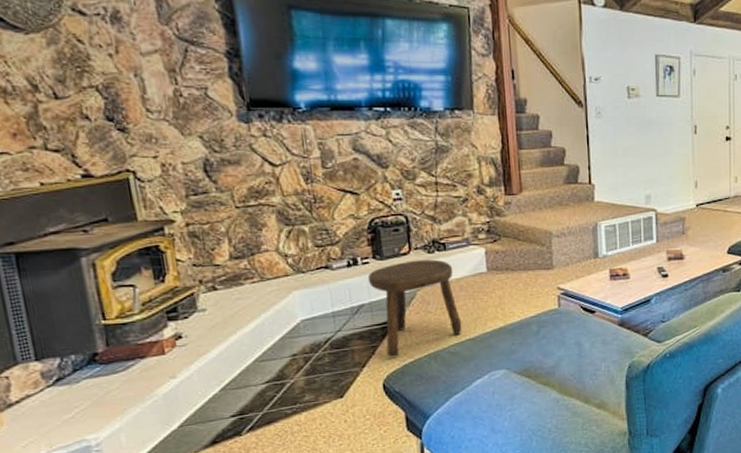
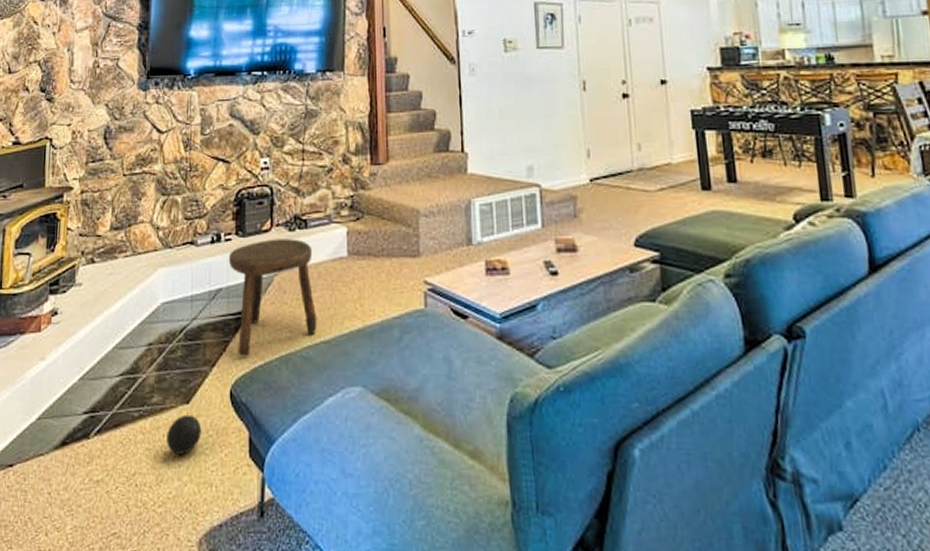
ball: none [323,406,359,437] -> present [166,414,202,455]

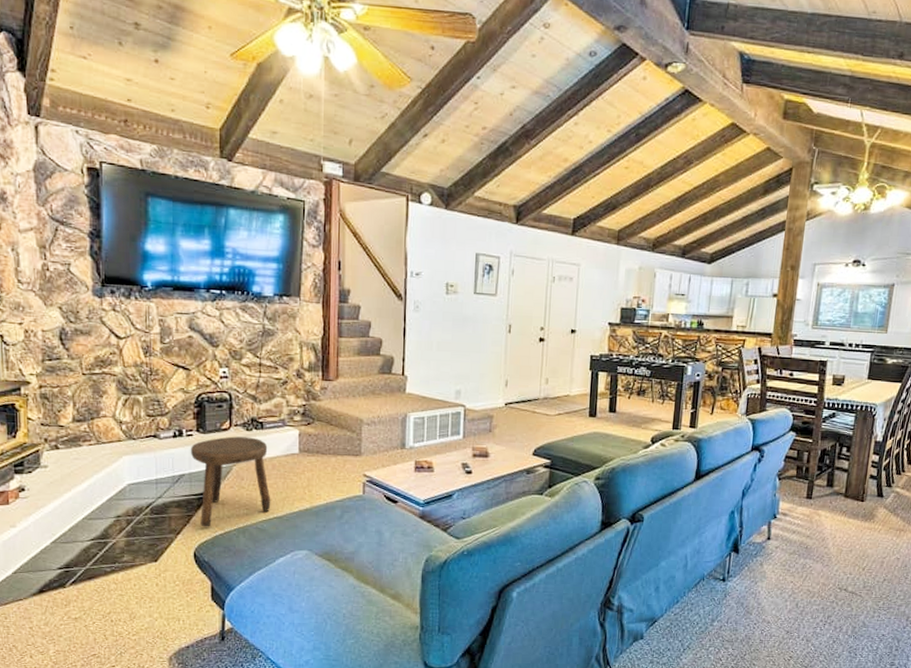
ball: present [166,414,202,455] -> none [138,569,169,599]

